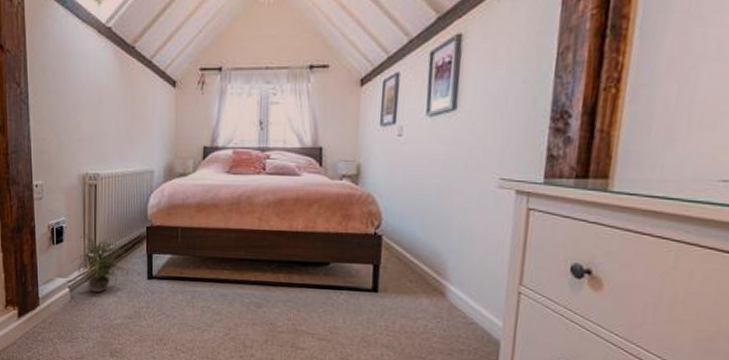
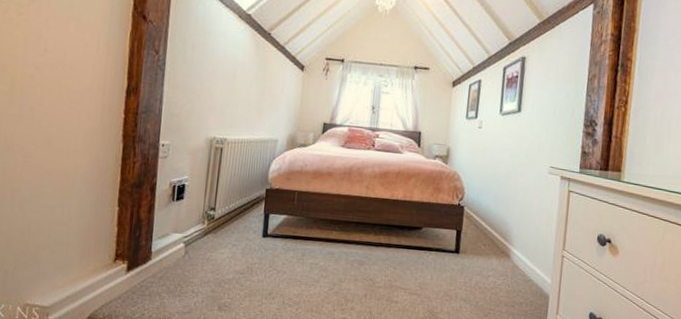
potted plant: present [72,233,128,293] -> none [190,192,245,249]

